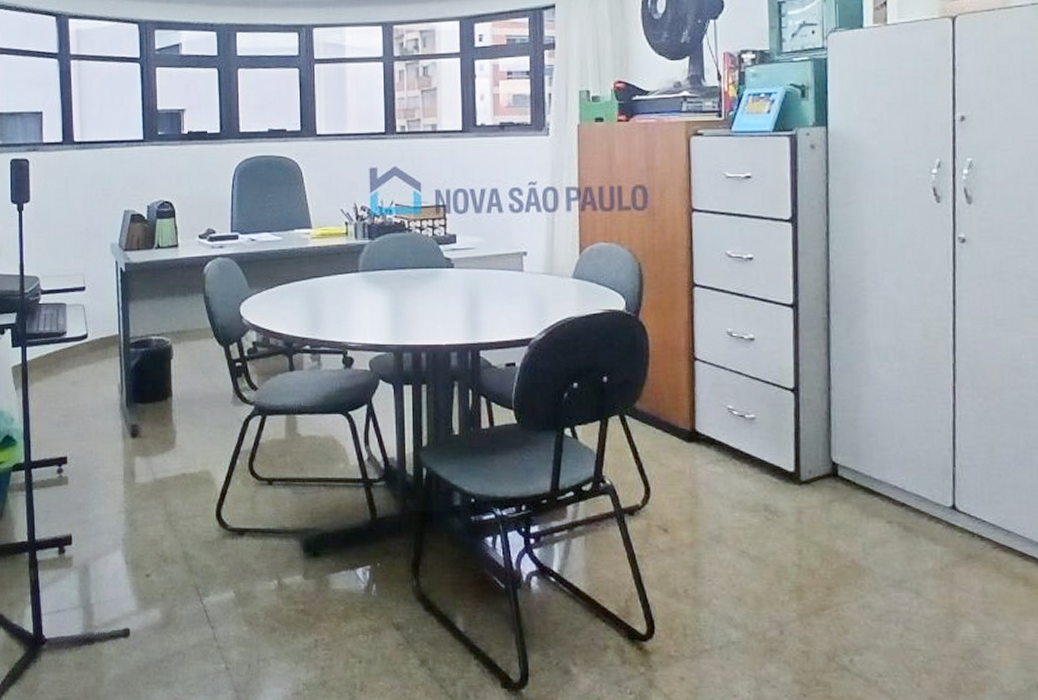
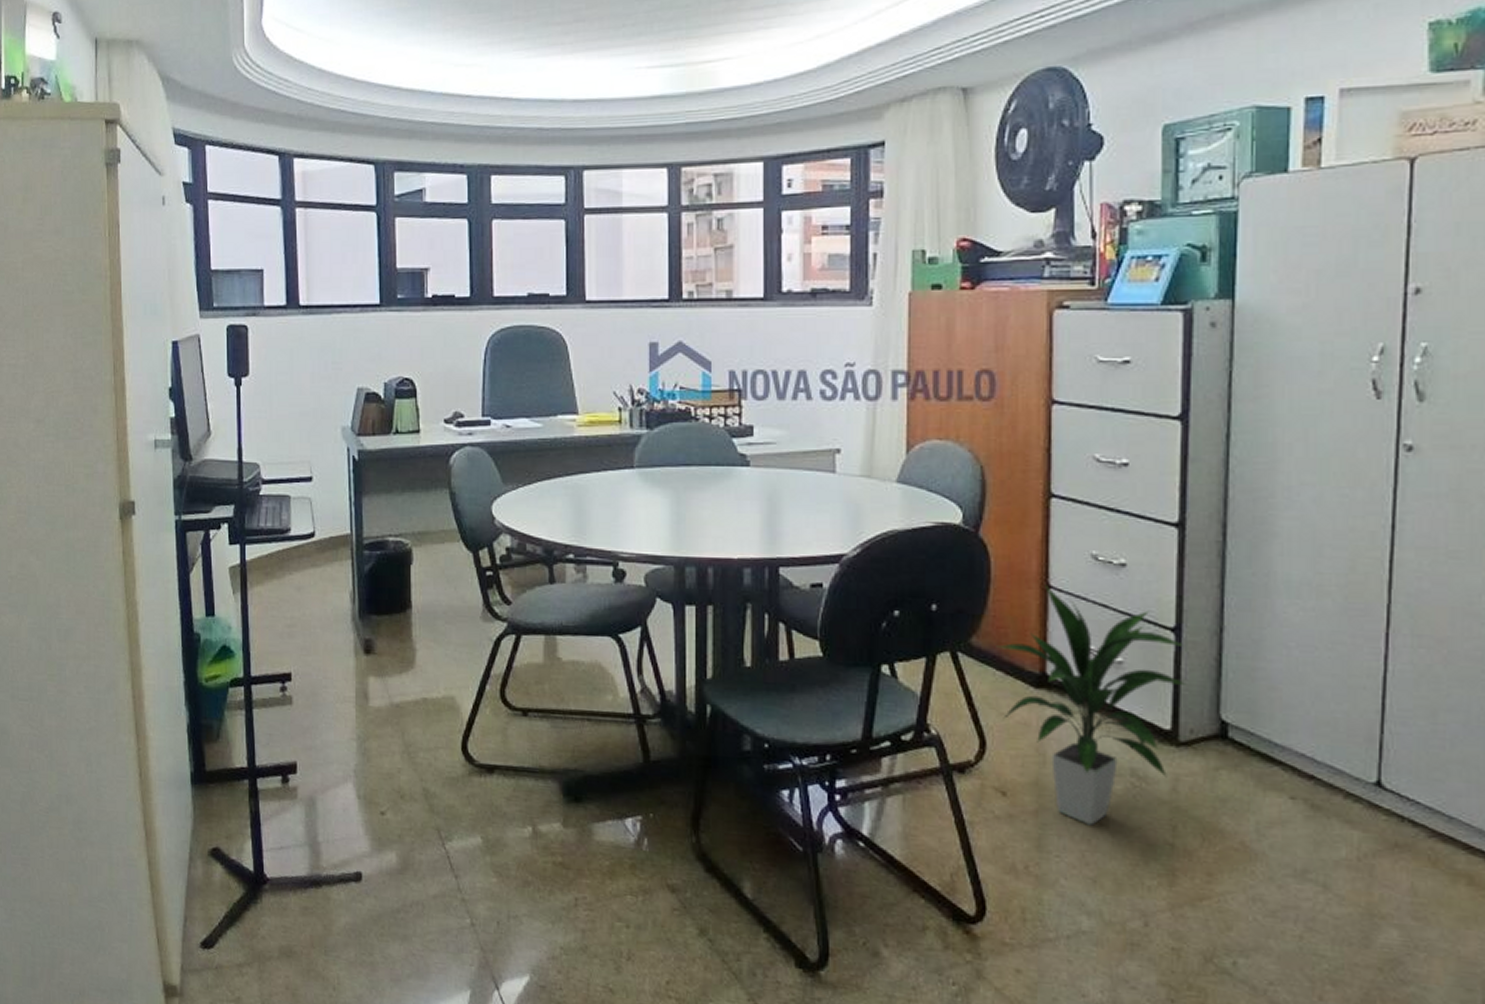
indoor plant: none [655,358,805,553] -> present [996,585,1187,826]

